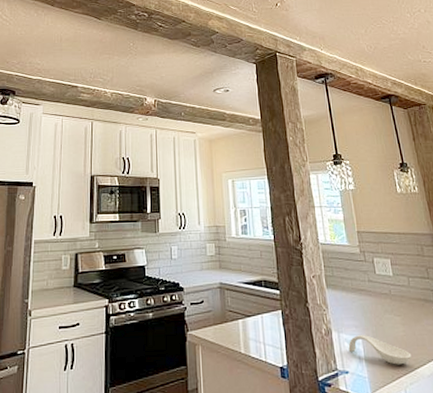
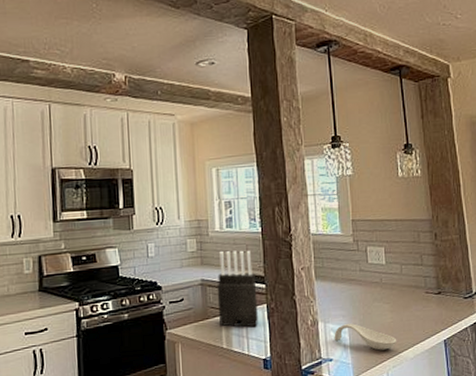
knife block: none [234,255,274,333] -> present [217,250,258,327]

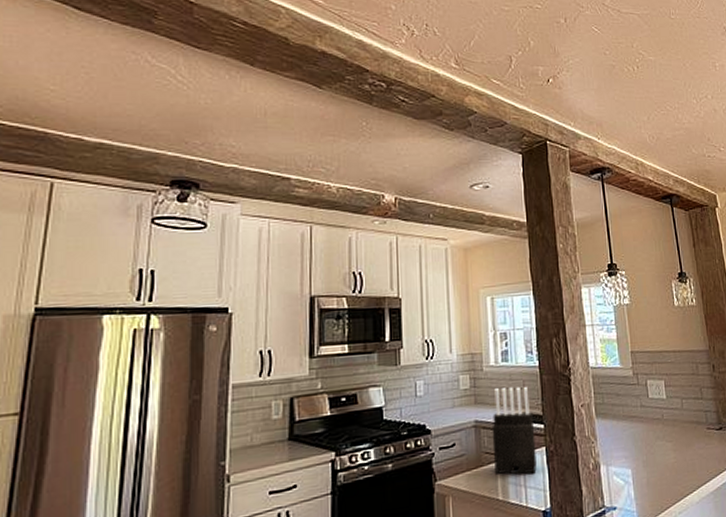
spoon rest: present [334,323,397,351] -> none [617,465,682,495]

